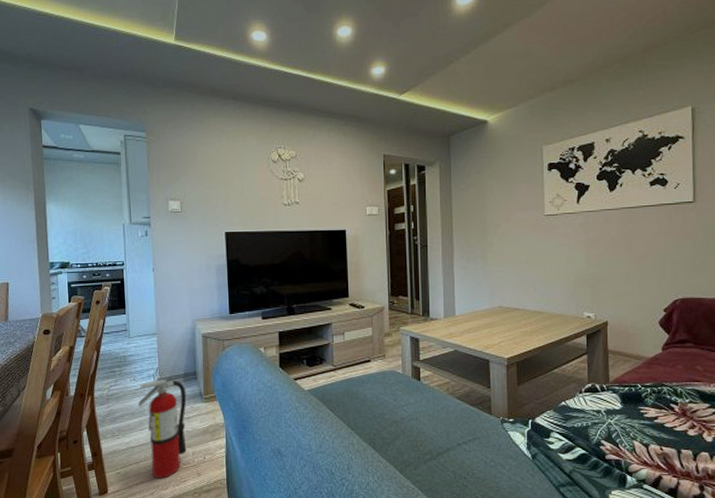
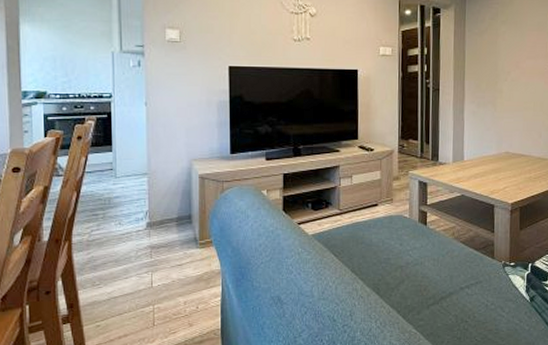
fire extinguisher: present [138,374,187,478] -> none [124,217,180,330]

